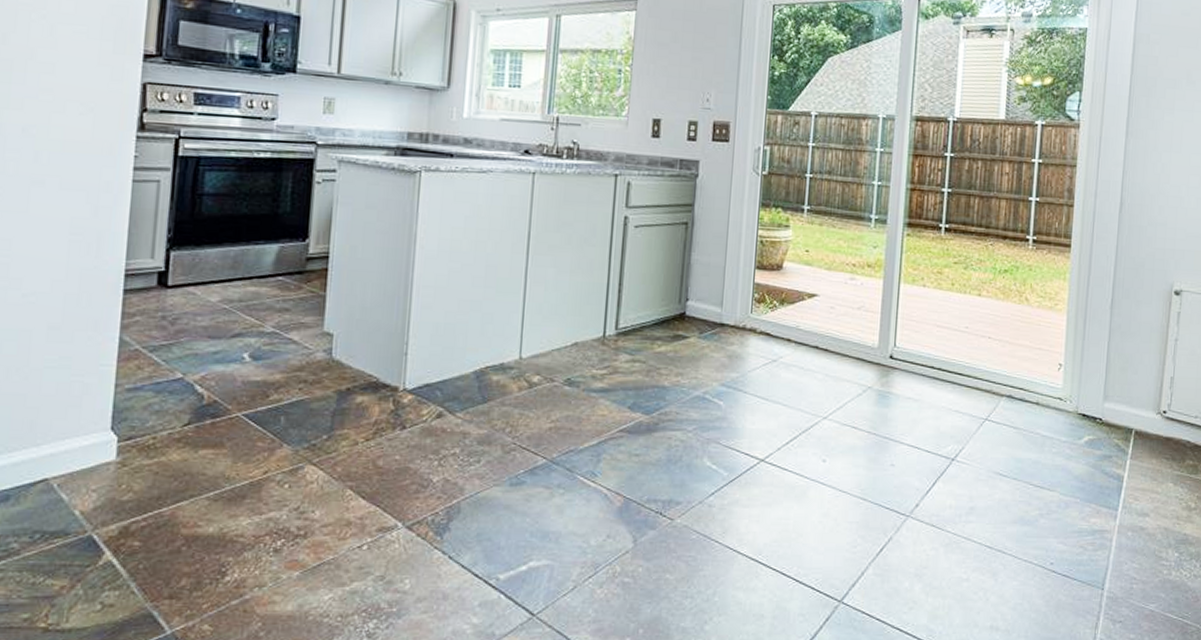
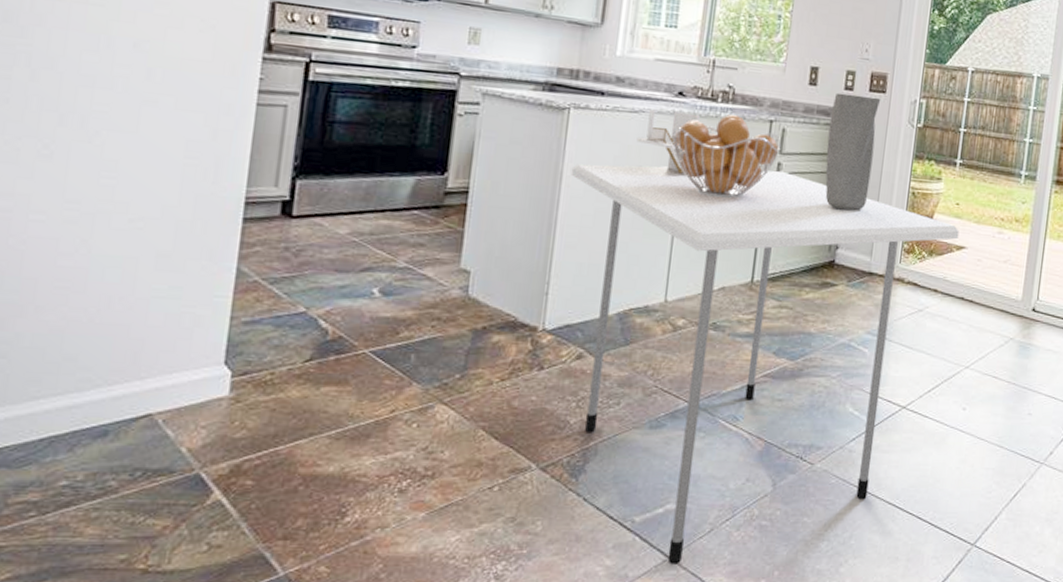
dining table: none [424,224,810,622] -> present [570,164,960,564]
napkin holder: none [479,168,546,235] -> present [628,109,700,178]
fruit basket: none [520,171,627,254] -> present [672,115,781,199]
vase: none [672,143,725,262] -> present [825,92,881,211]

